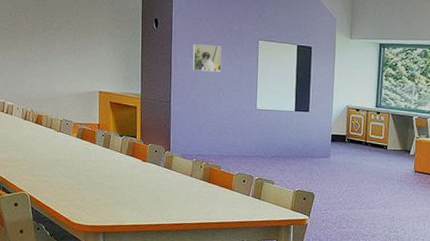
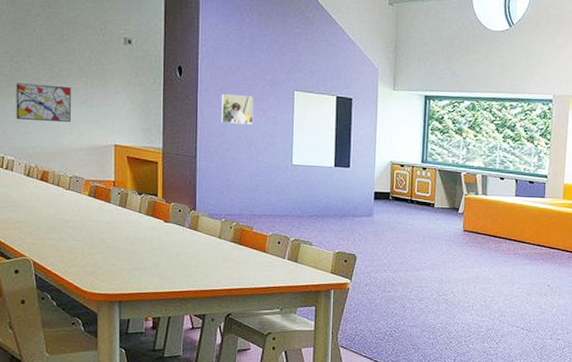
wall art: none [14,36,61,71] -> present [16,83,71,122]

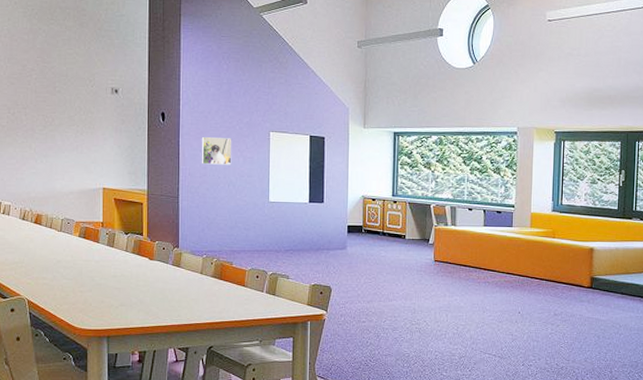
wall art: present [16,83,71,122] -> none [12,133,63,168]

